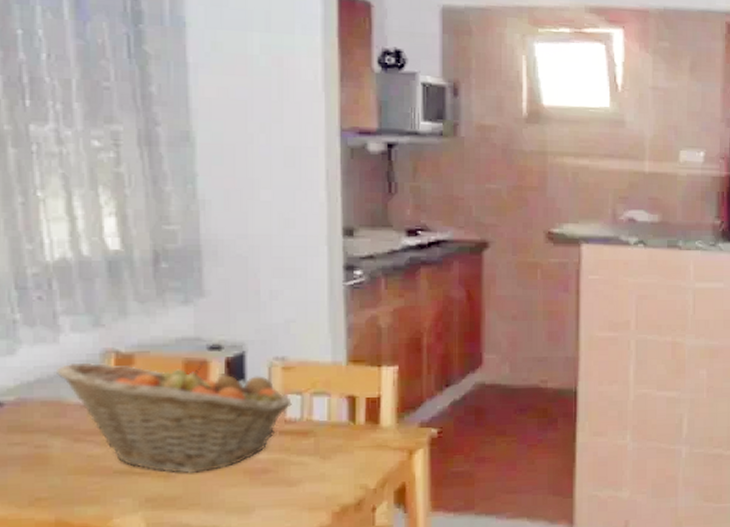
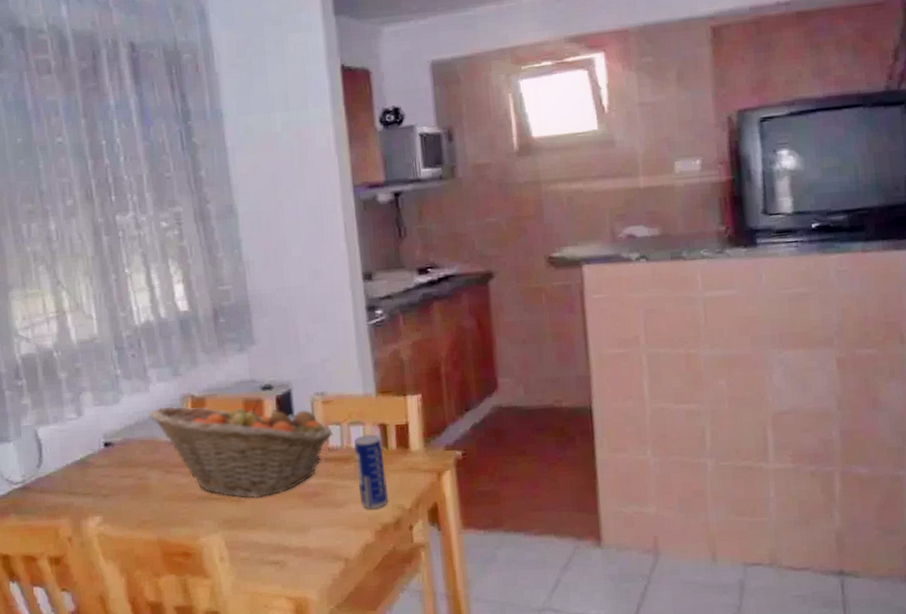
beverage can: none [315,406,350,489] -> present [354,434,388,510]

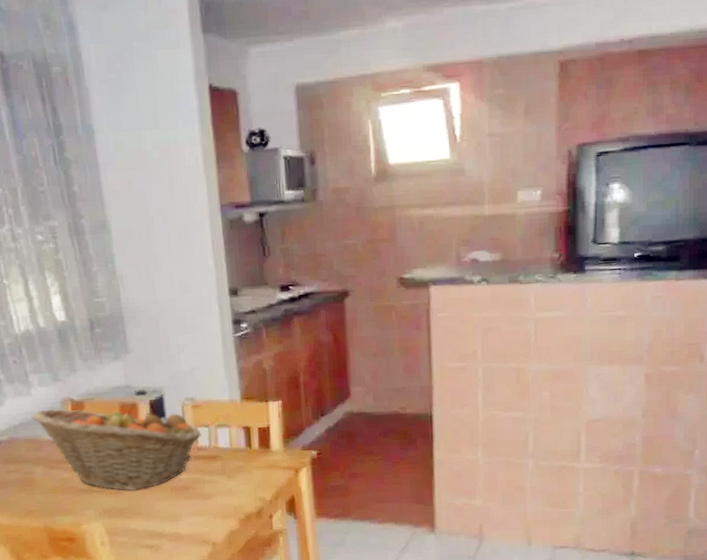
beverage can: present [354,434,388,510] -> none [221,435,251,501]

